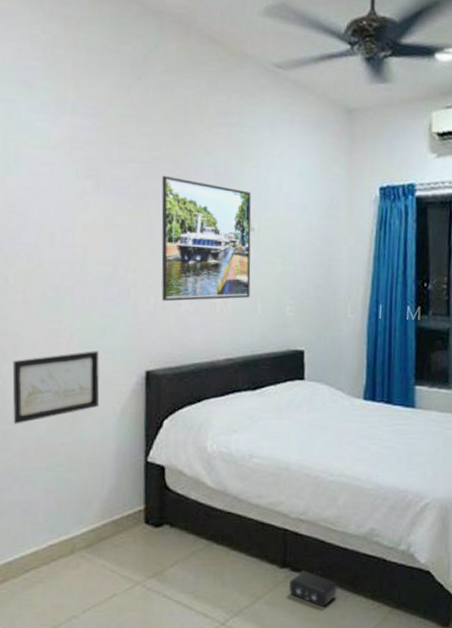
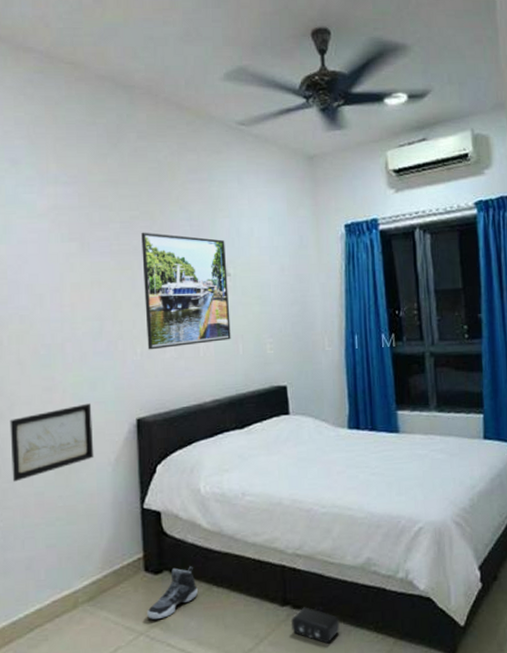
sneaker: none [145,522,197,570] -> present [147,566,198,619]

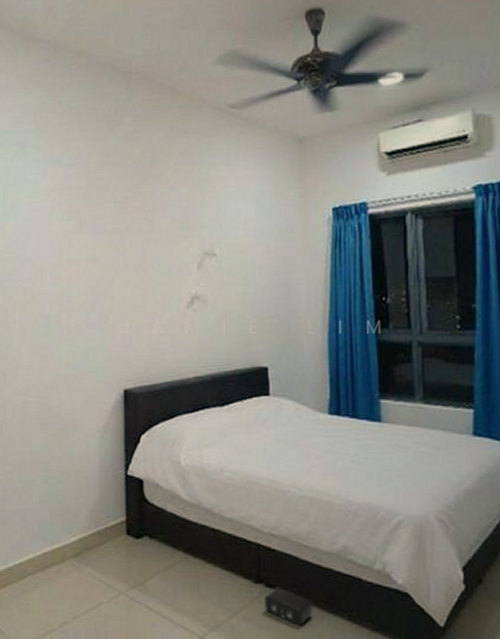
wall art: present [9,403,94,482] -> none [11,372,85,440]
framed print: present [141,232,231,350] -> none [134,212,215,325]
sneaker: present [147,566,198,619] -> none [128,534,175,581]

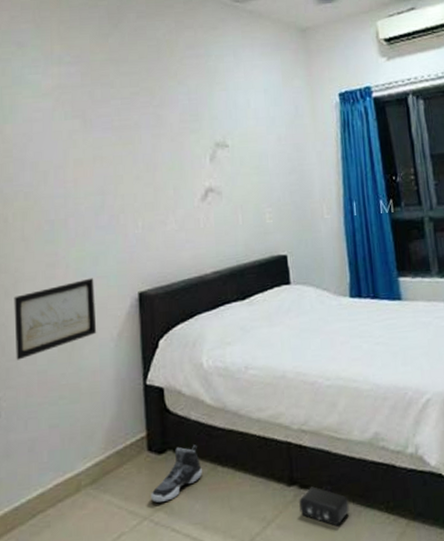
wall art: none [11,372,85,440] -> present [14,278,97,360]
sneaker: none [128,534,175,581] -> present [151,444,202,503]

